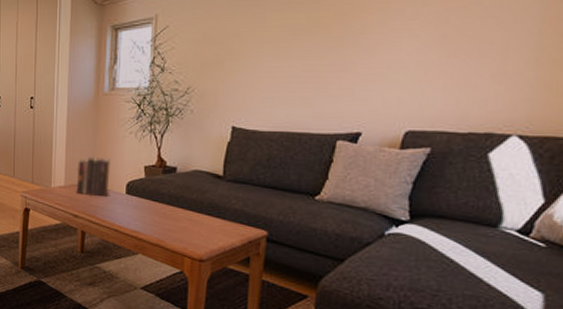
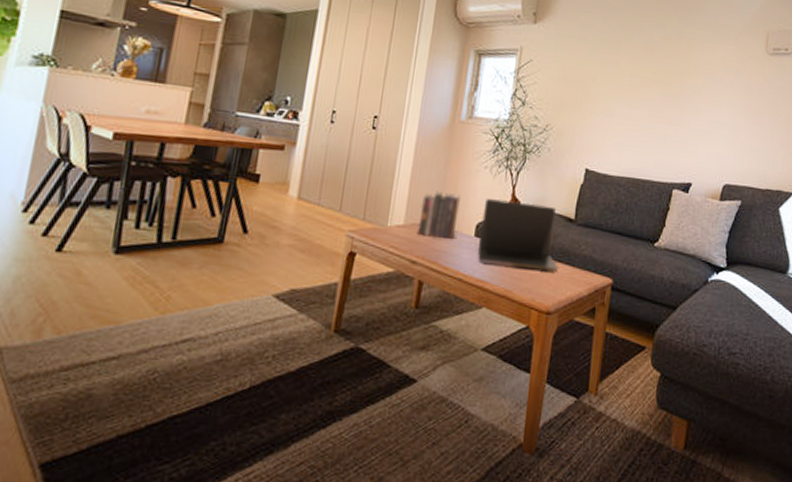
laptop computer: none [129,161,208,224] -> present [477,199,558,272]

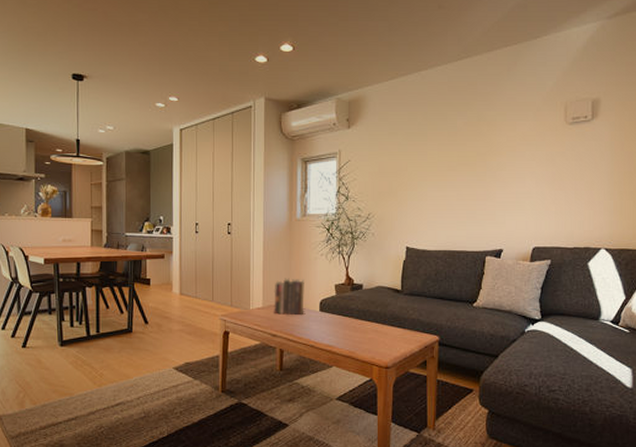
laptop computer: present [477,199,558,272] -> none [323,280,391,335]

